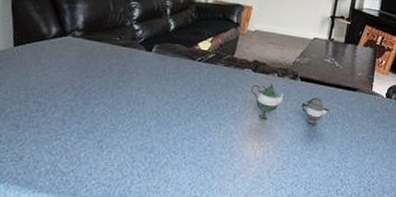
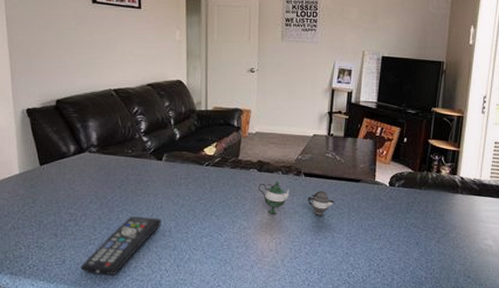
remote control: none [39,110,141,177] -> present [80,216,161,275]

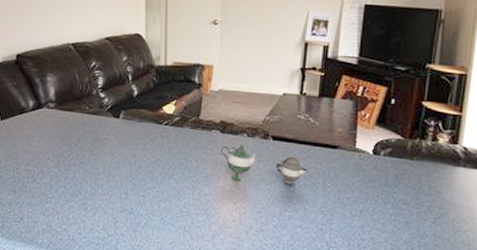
remote control: present [80,216,161,275] -> none [37,175,118,236]

